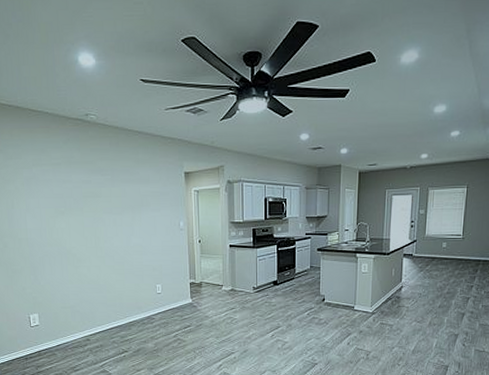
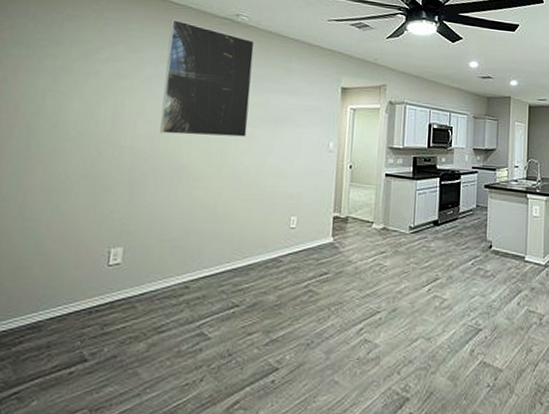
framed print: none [33,126,112,226] -> present [160,19,255,137]

